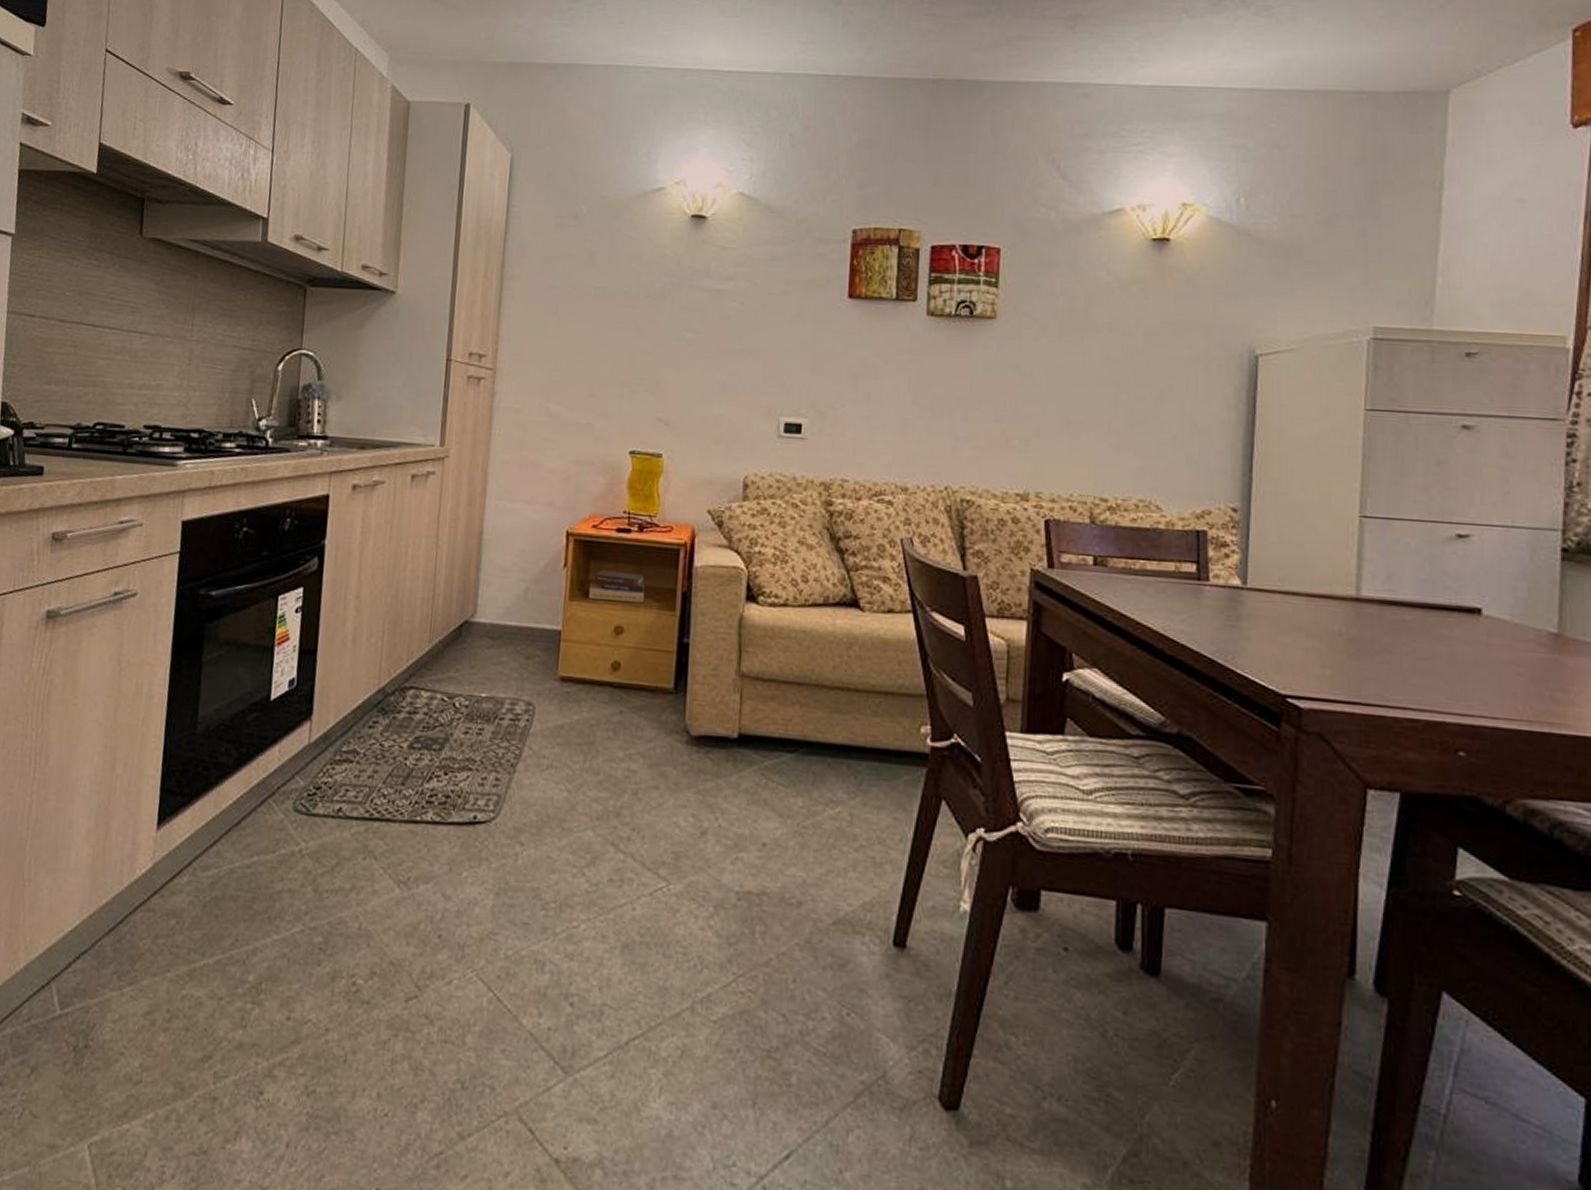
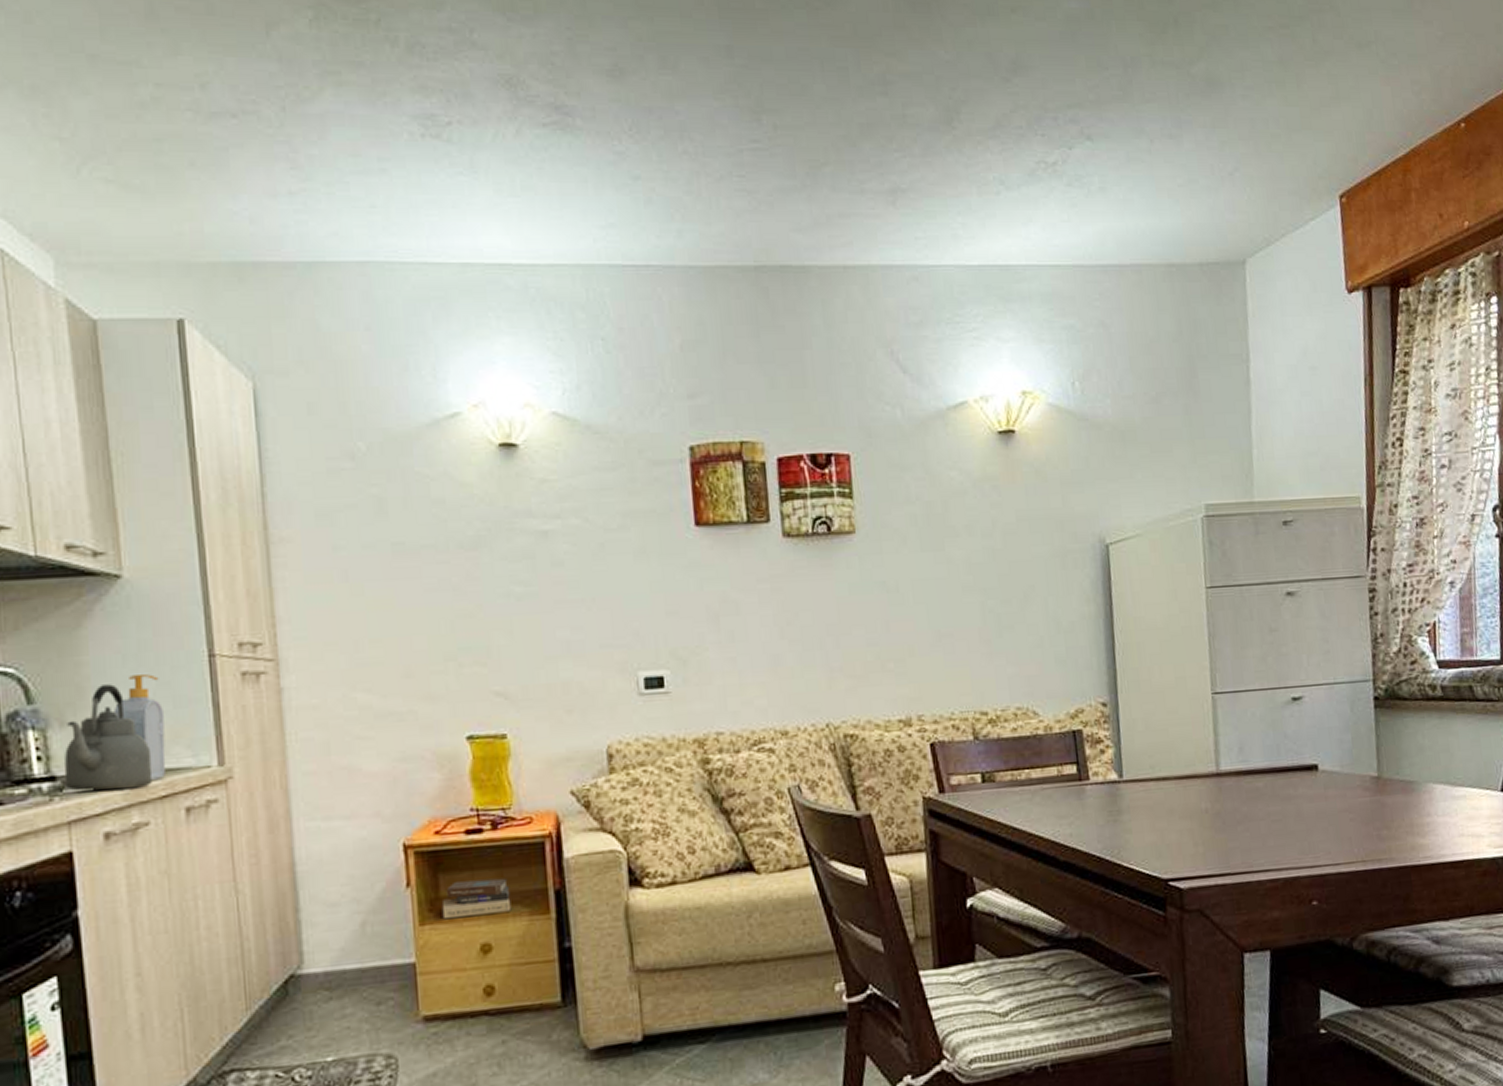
kettle: none [332,372,395,455] -> present [63,684,153,791]
soap bottle: none [374,368,409,451] -> present [113,674,166,782]

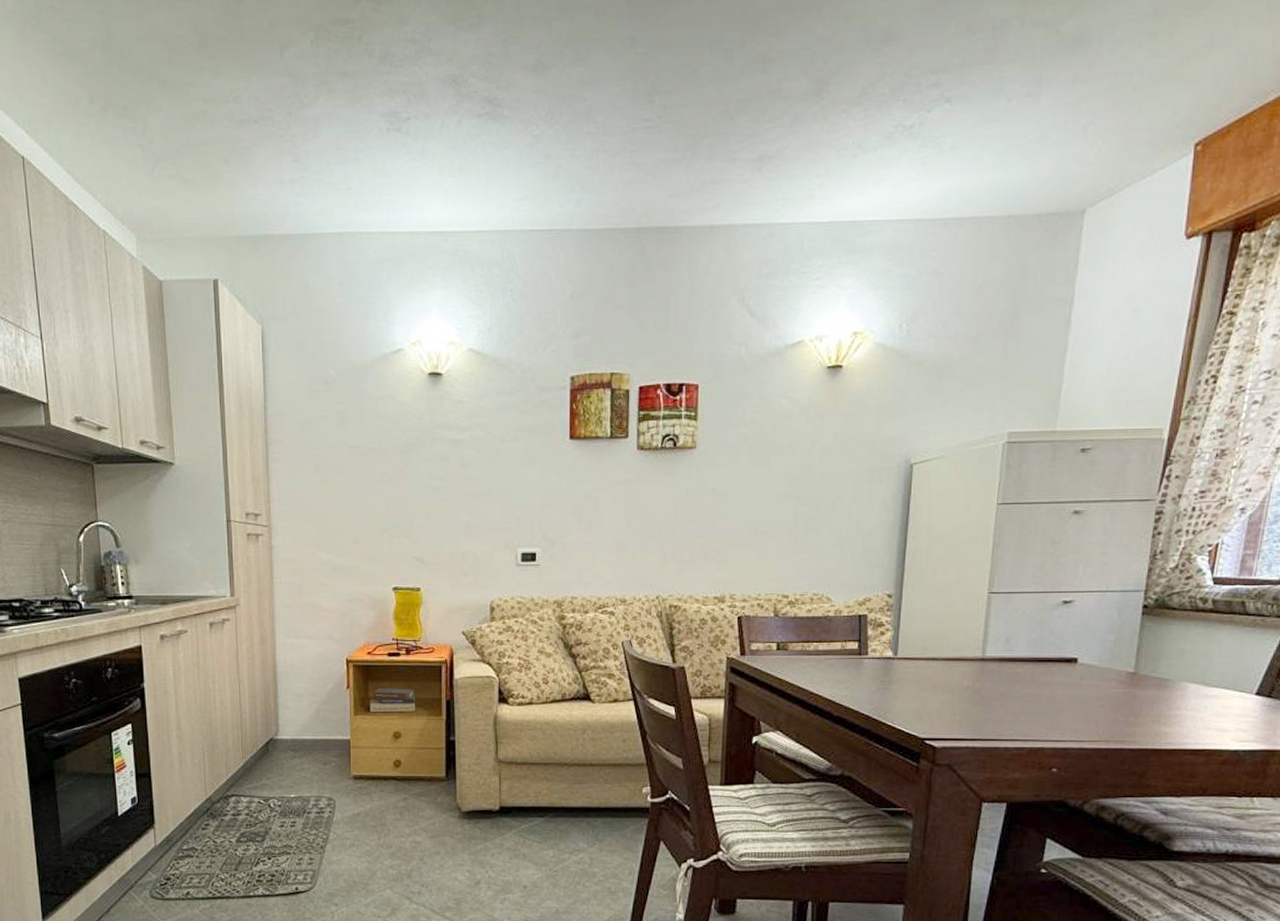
kettle: present [63,684,153,791] -> none [137,537,190,608]
soap bottle: present [113,674,166,782] -> none [167,532,198,604]

